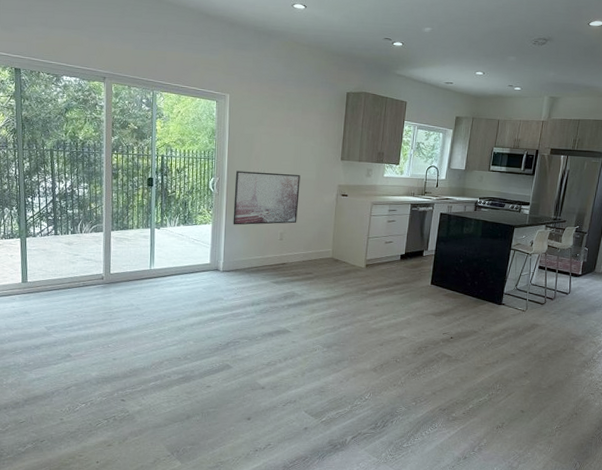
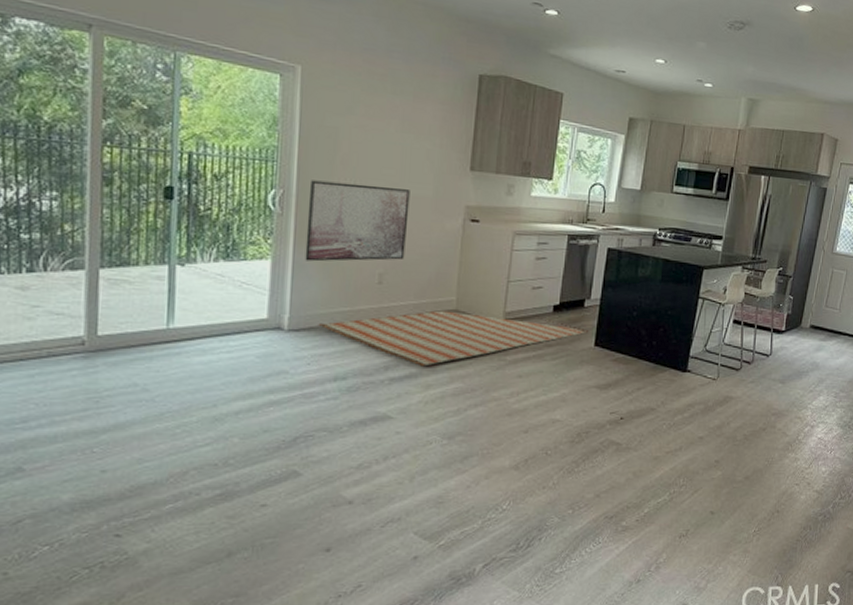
rug: none [241,258,427,297] -> present [318,310,589,367]

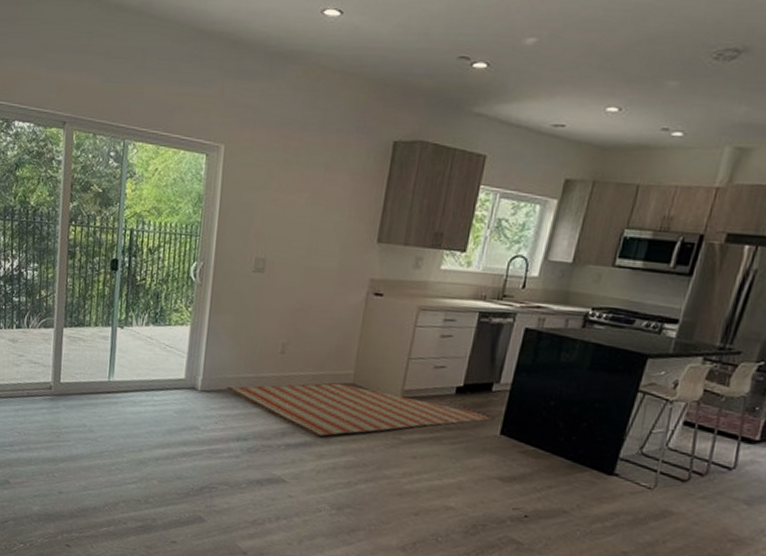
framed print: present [305,180,410,262] -> none [218,253,316,332]

